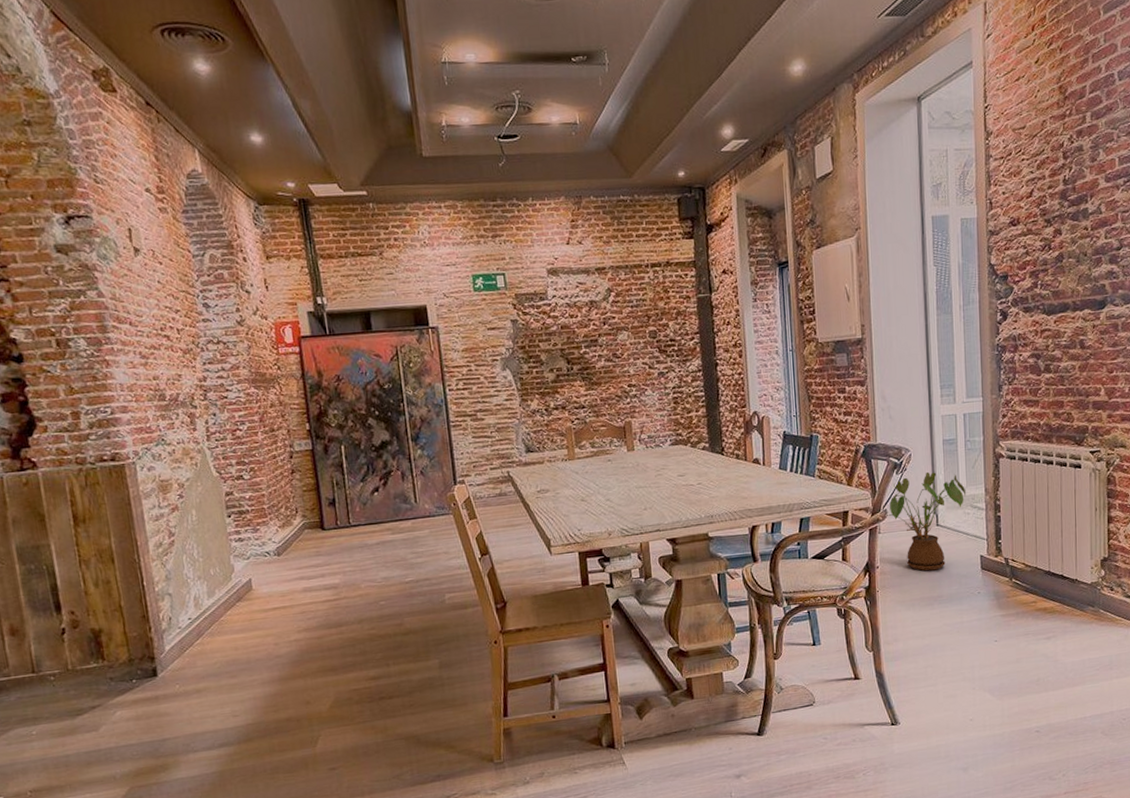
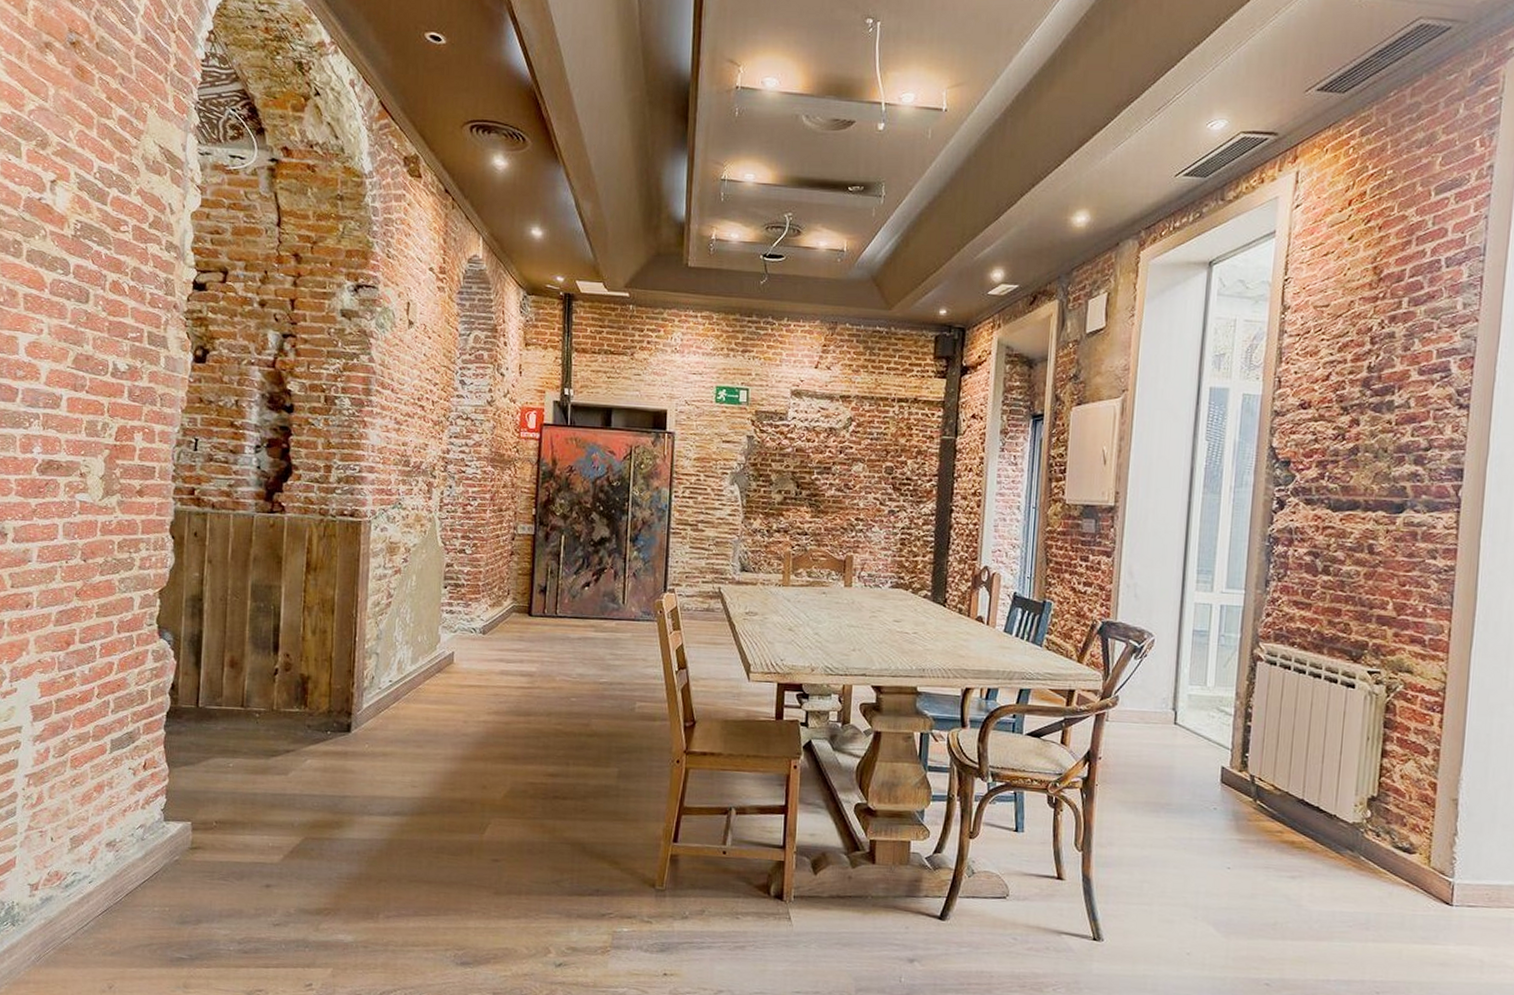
house plant: present [885,471,967,571] -> none [1116,662,1214,774]

